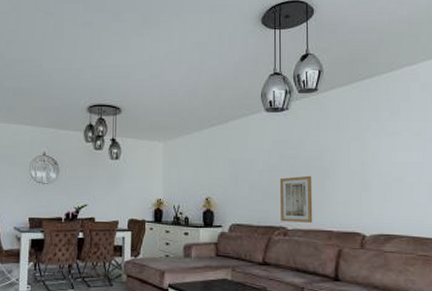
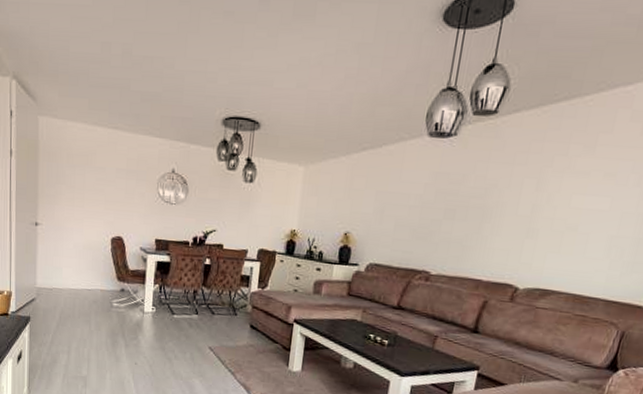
wall art: present [279,175,313,224] -> none [424,216,470,270]

